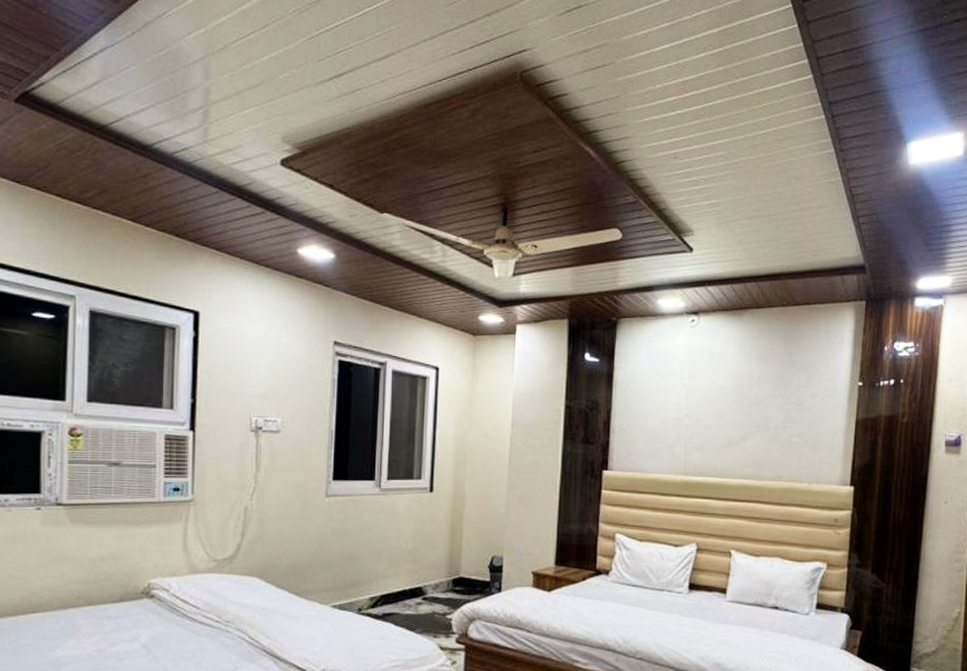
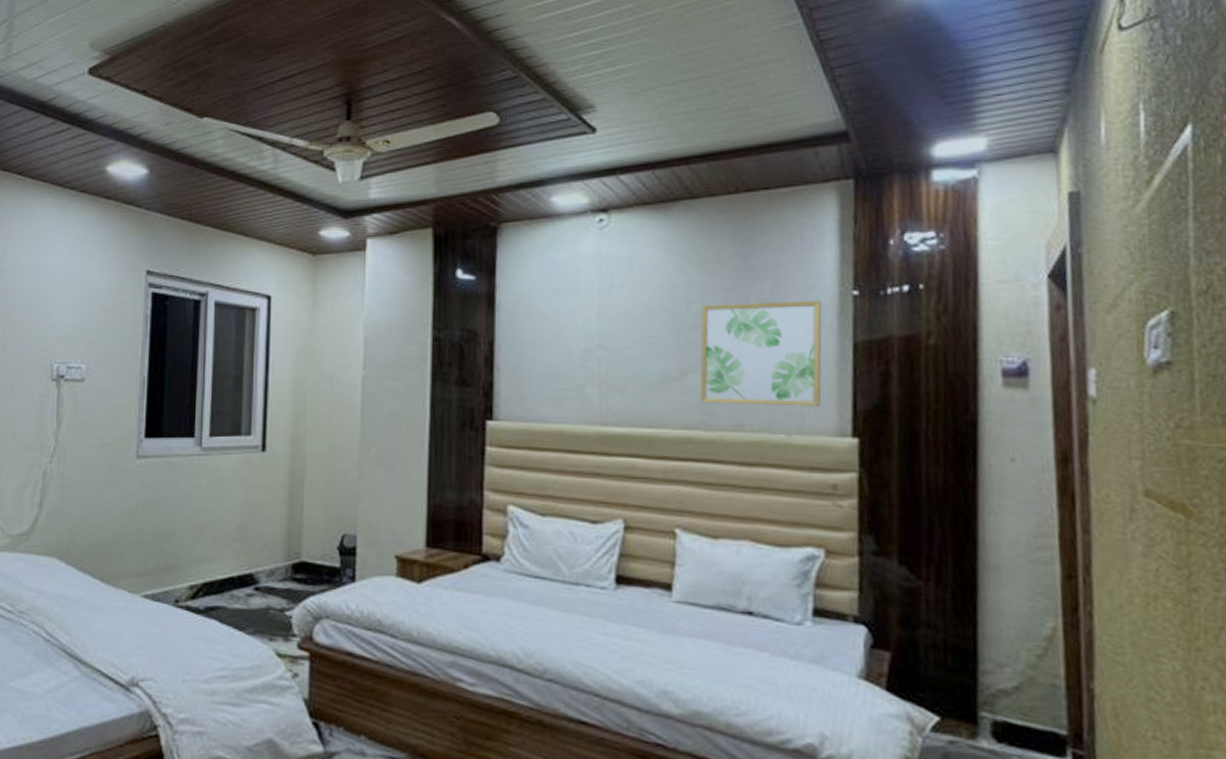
wall art: none [754,388,838,465] -> present [700,300,822,407]

